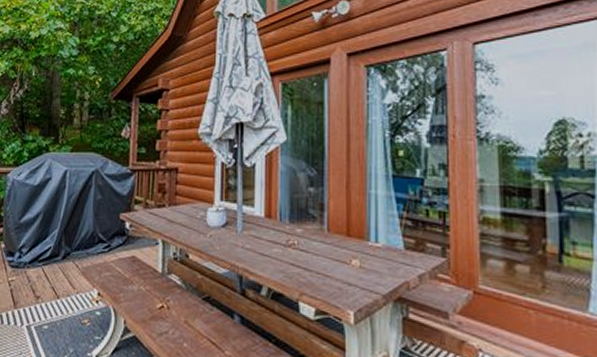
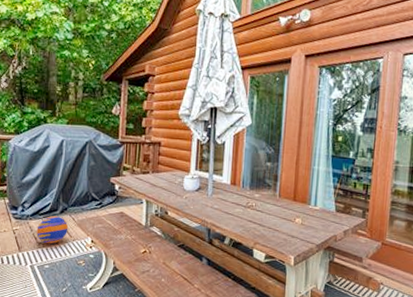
ball: none [35,263,72,299] -> present [36,216,69,244]

